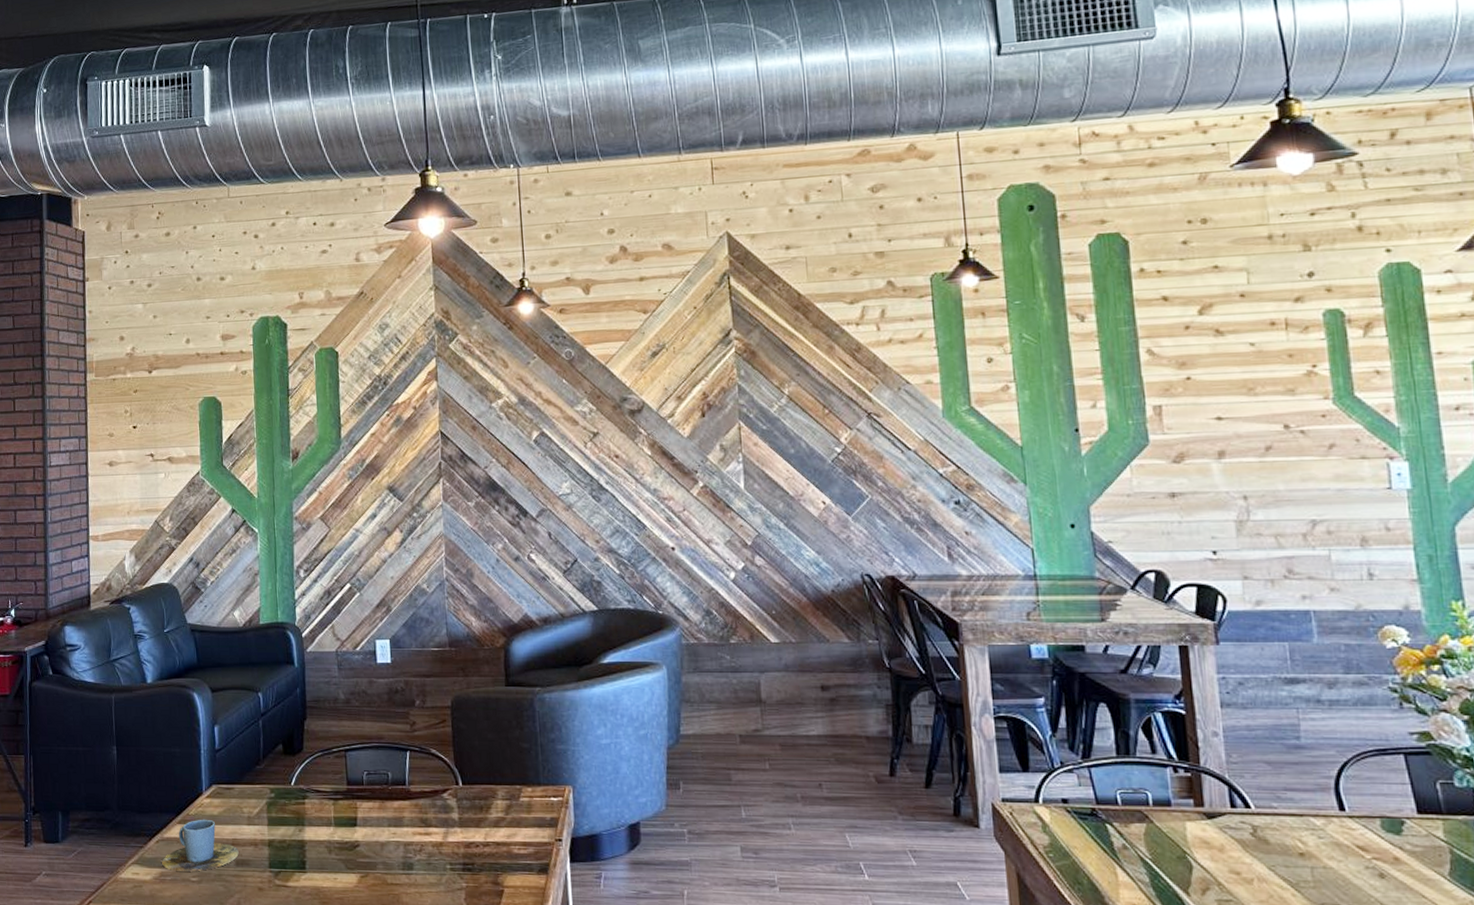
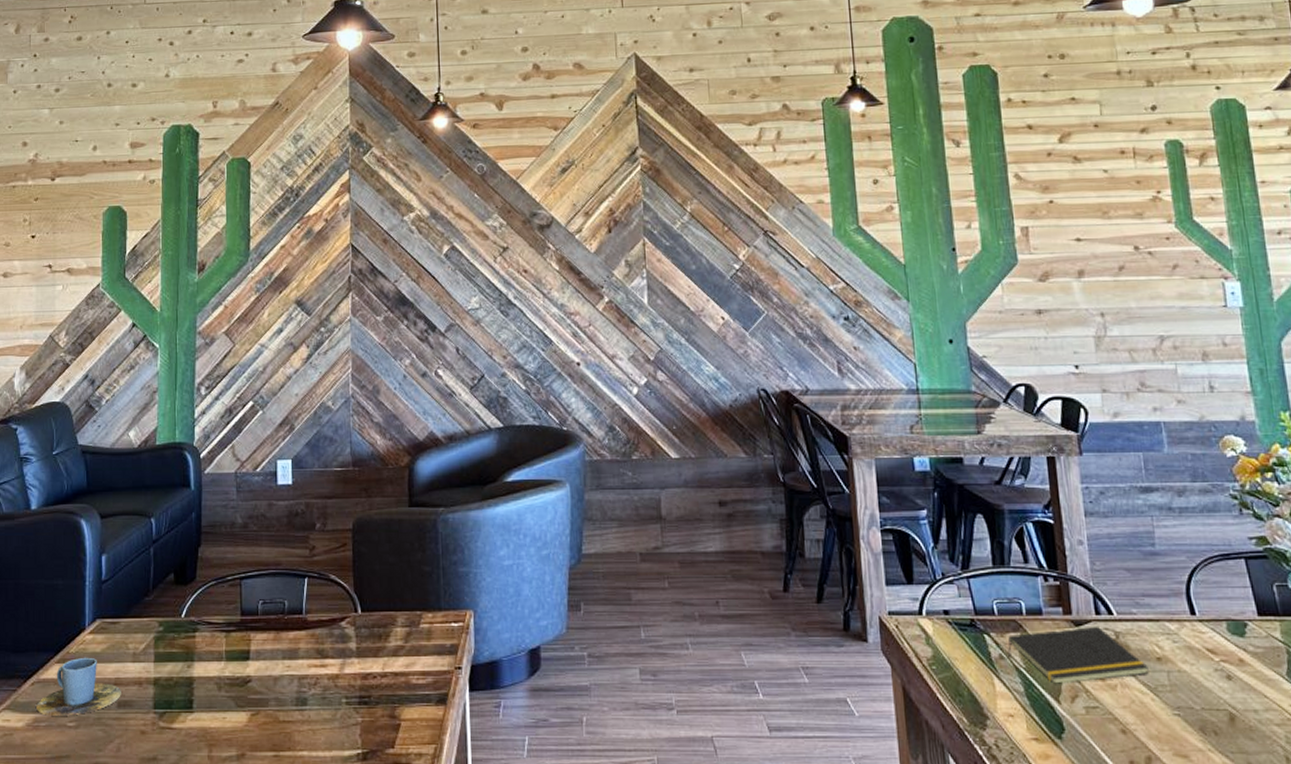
notepad: none [1132,819,1290,875] -> present [1008,626,1149,682]

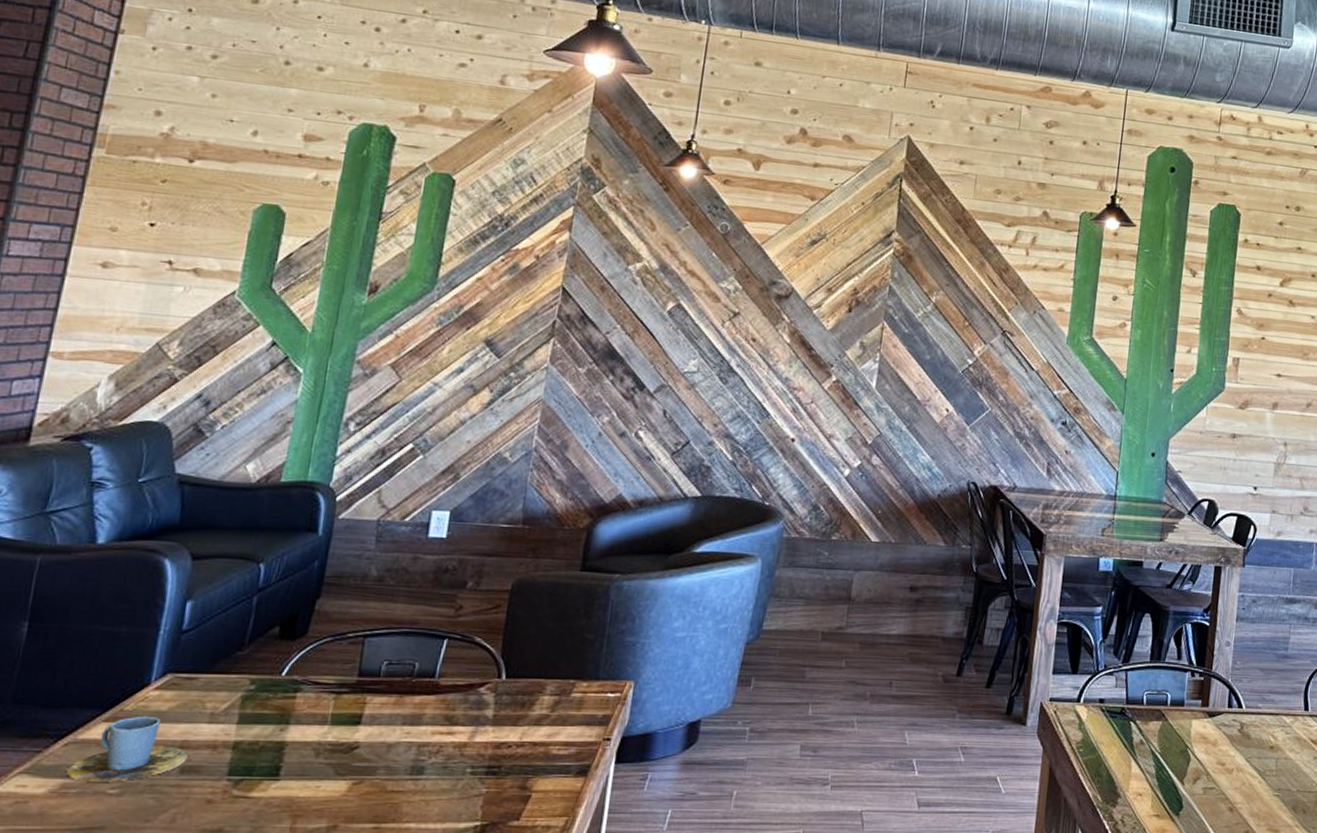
notepad: present [1008,626,1149,682] -> none [1148,717,1262,766]

